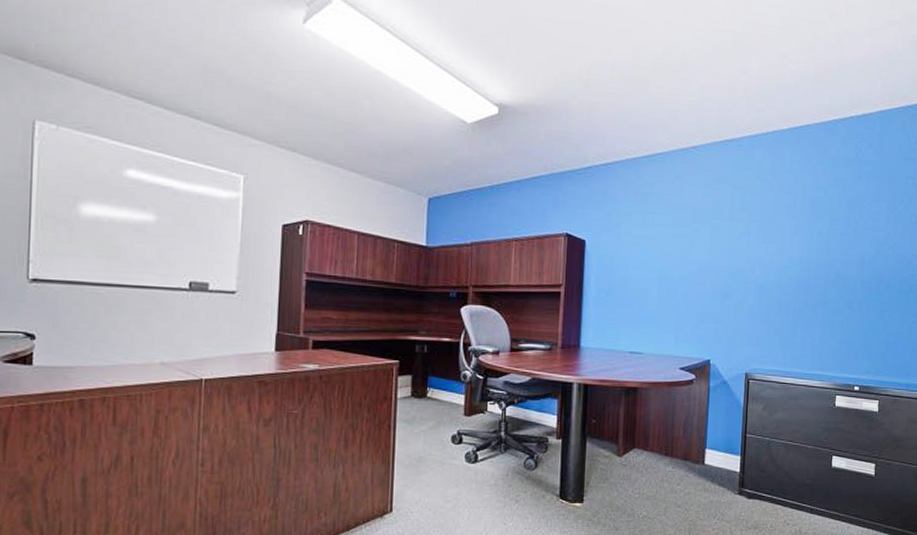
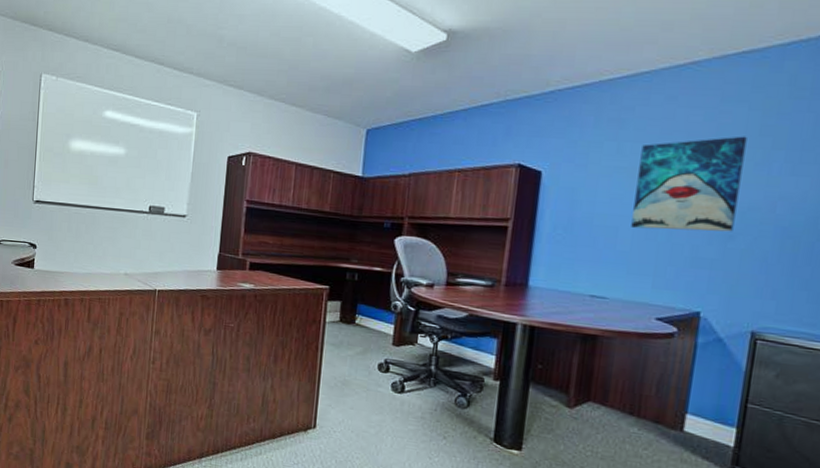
wall art: none [657,210,733,291] -> present [631,136,747,232]

